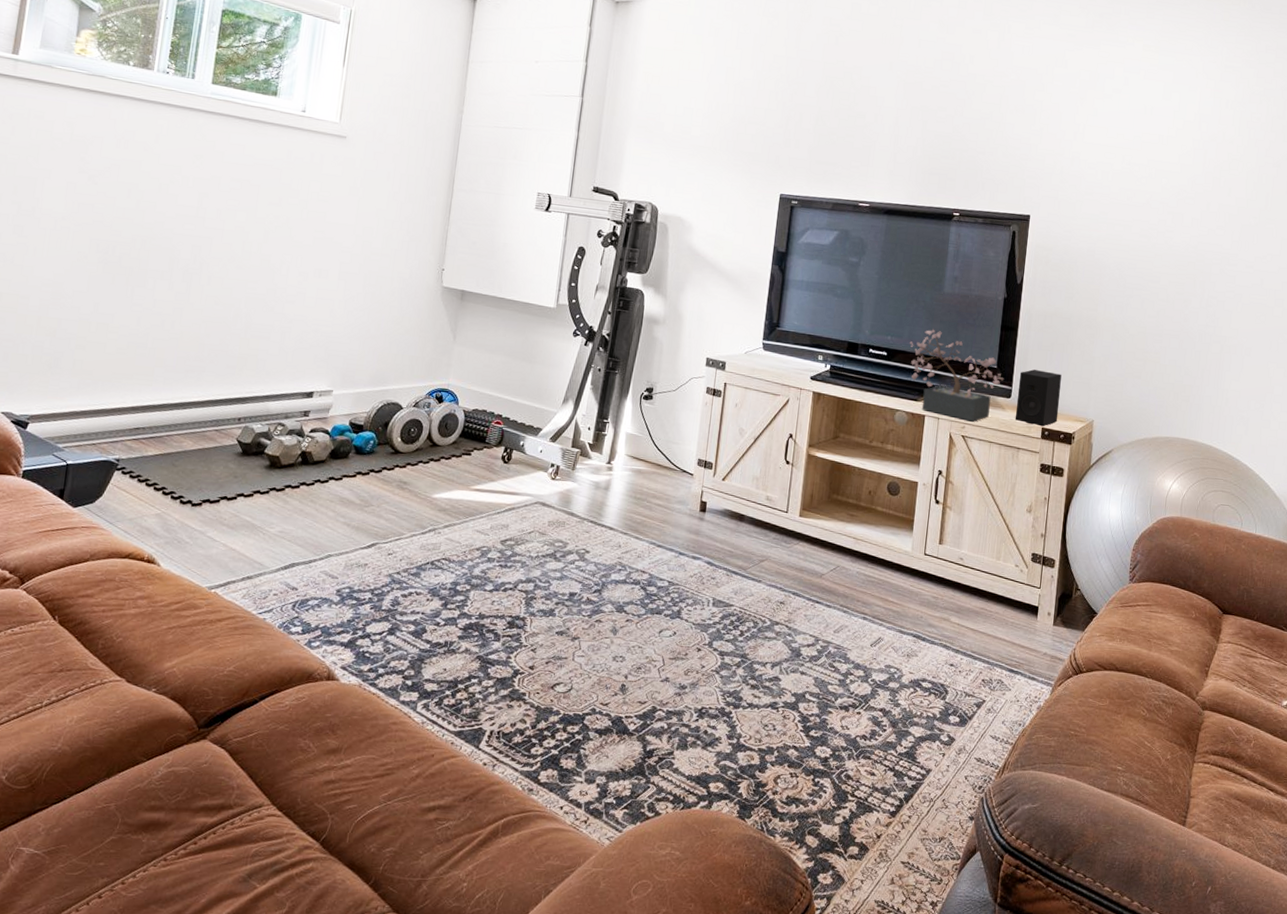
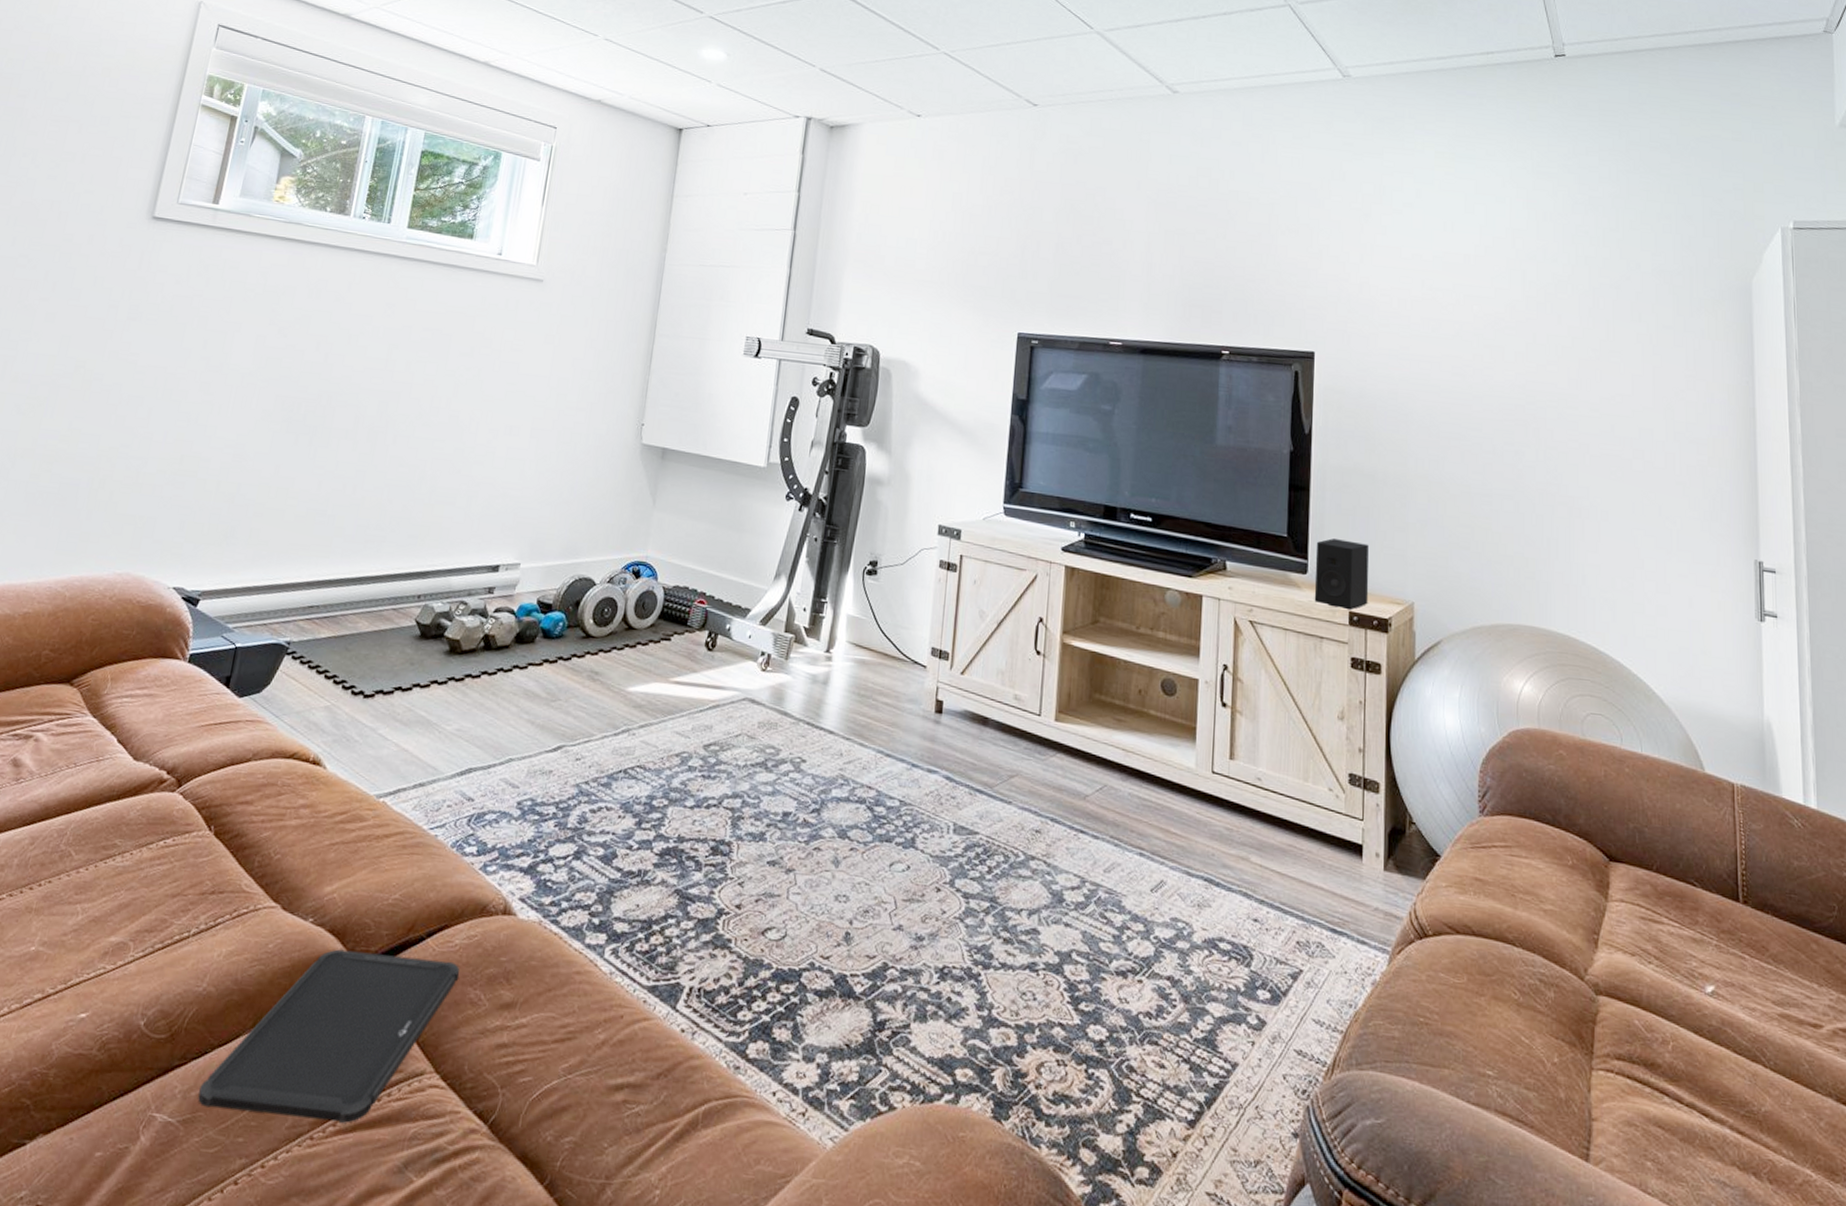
tablet: none [60,712,290,847] -> present [198,949,460,1123]
decorative plant: present [909,329,1004,422] -> none [1178,489,1297,604]

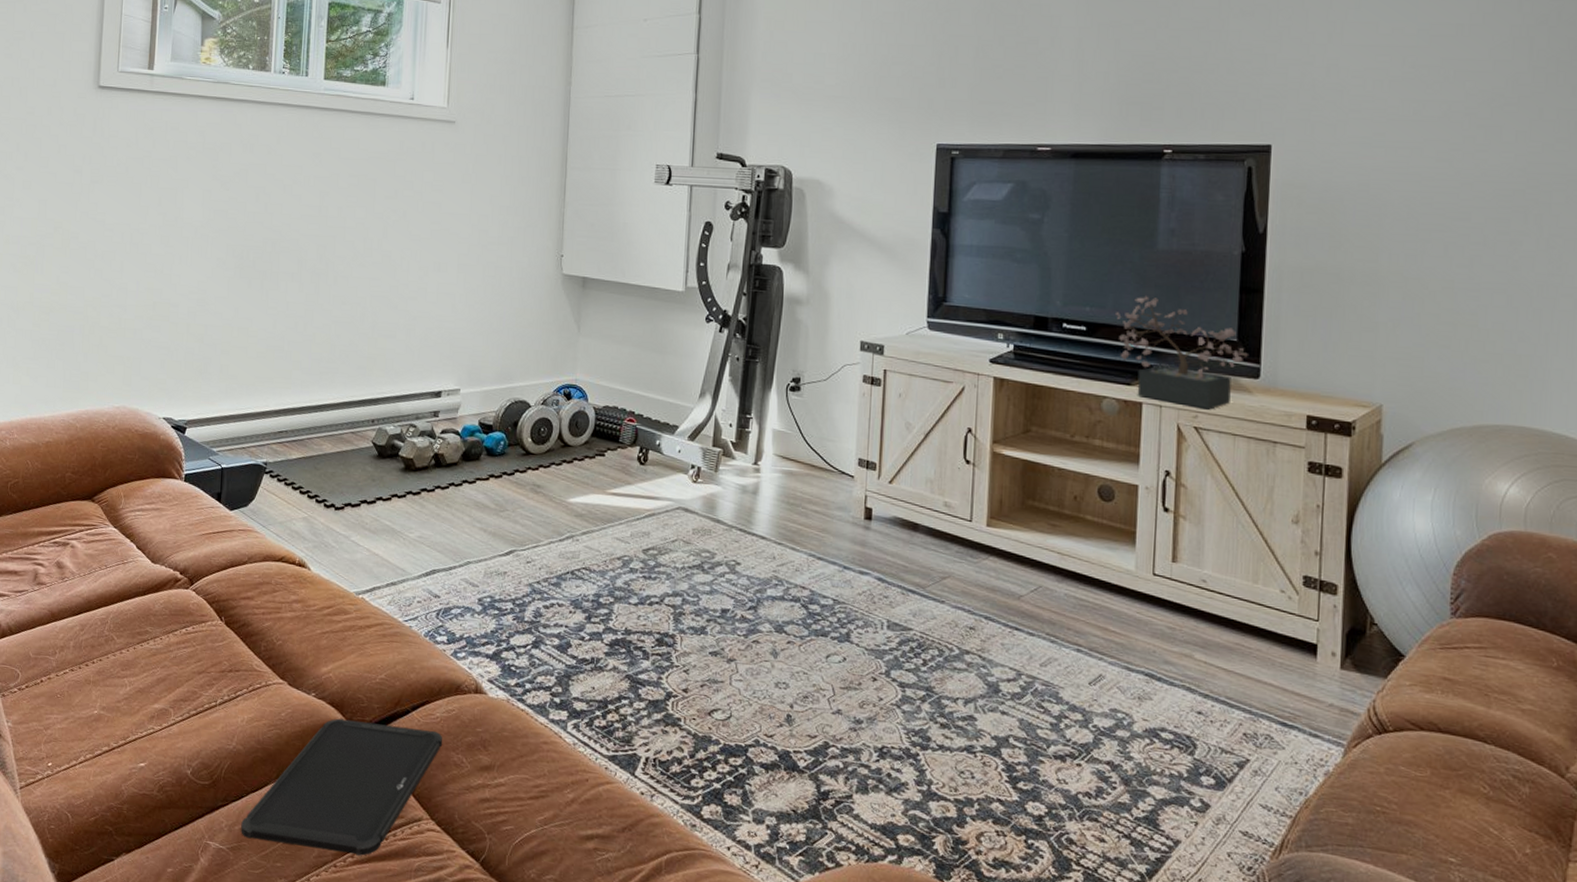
decorative plant: none [1178,489,1297,604] -> present [1114,296,1248,410]
speaker: present [1314,538,1369,611] -> none [1267,341,1331,414]

